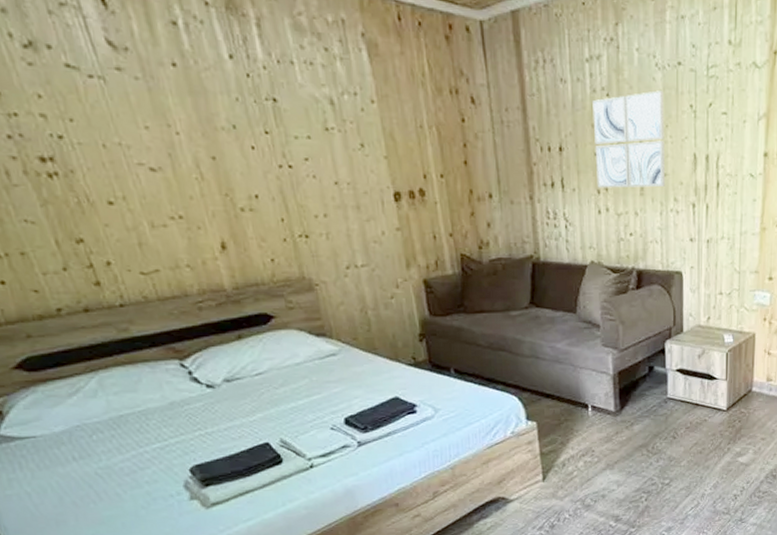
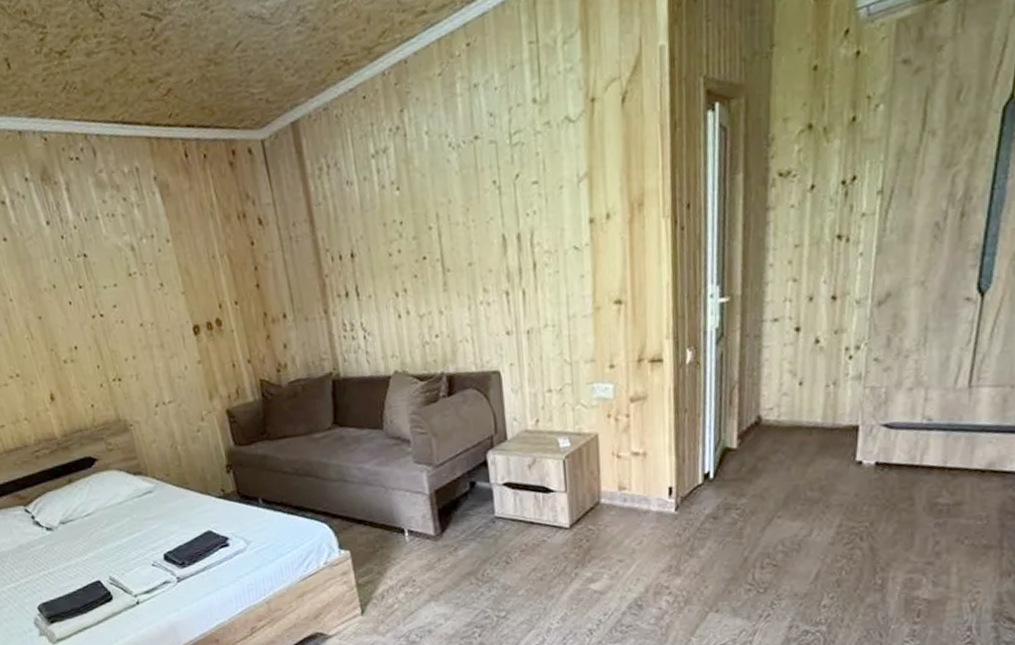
wall art: present [592,90,666,188] -> none [382,172,472,290]

